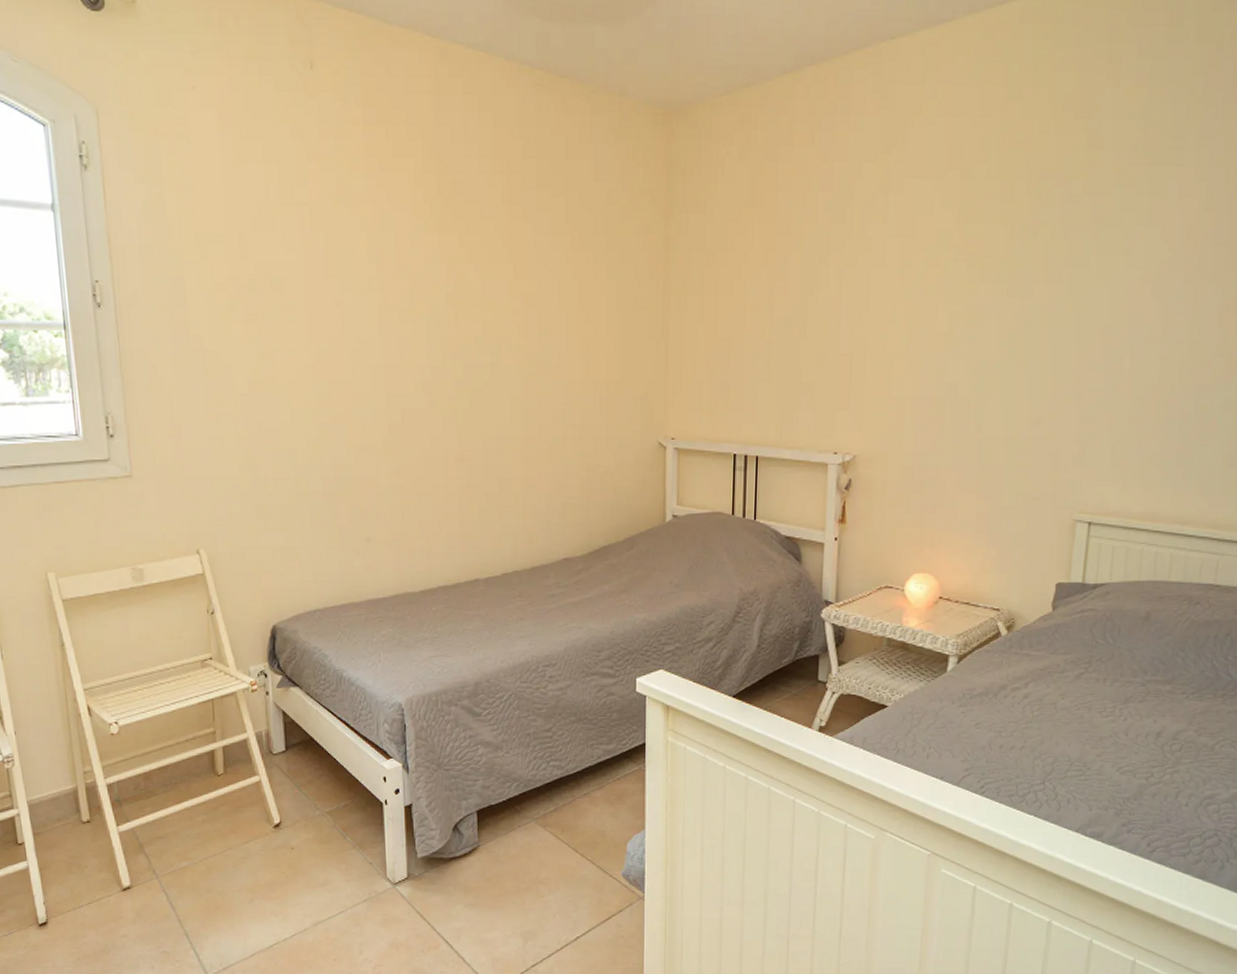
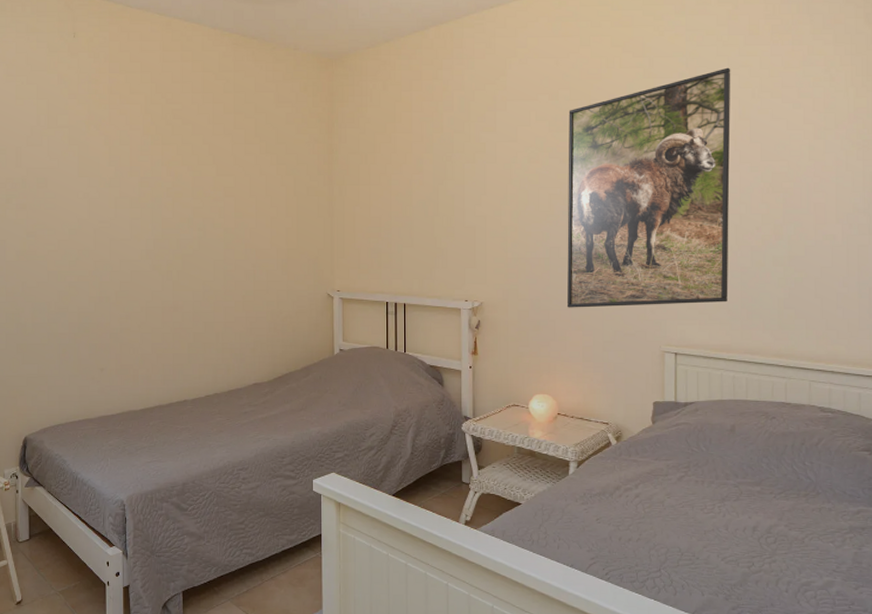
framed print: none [960,136,1202,464] -> present [566,67,731,308]

